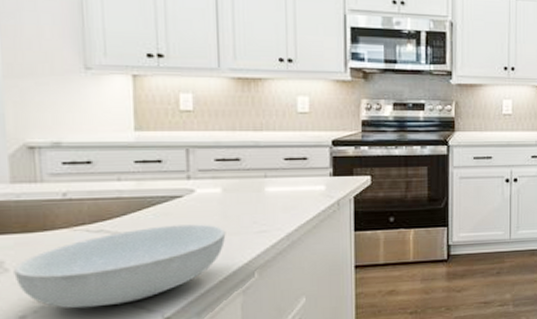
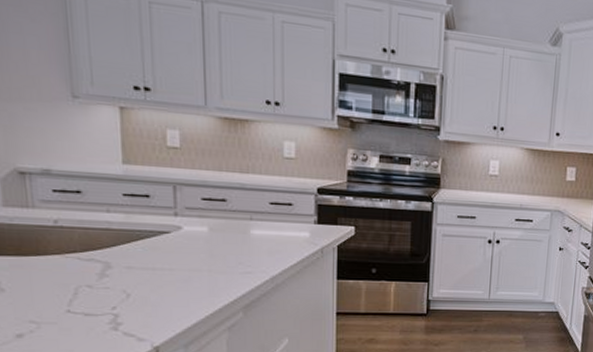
serving bowl: present [13,224,226,309] -> none [9,259,212,332]

